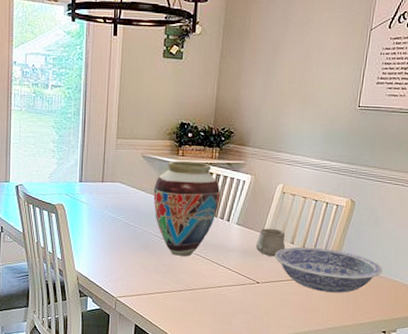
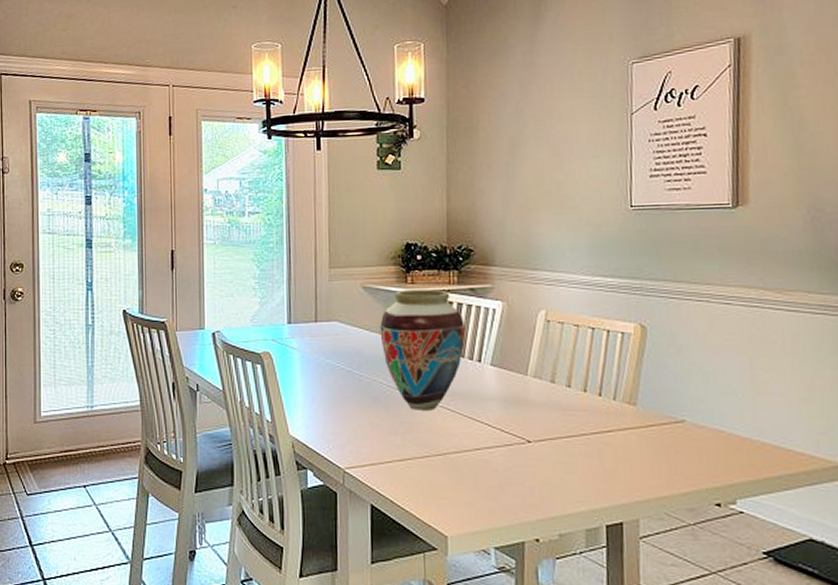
cup: present [255,228,286,257] -> none [519,368,561,406]
bowl: present [274,246,383,293] -> none [546,390,701,451]

